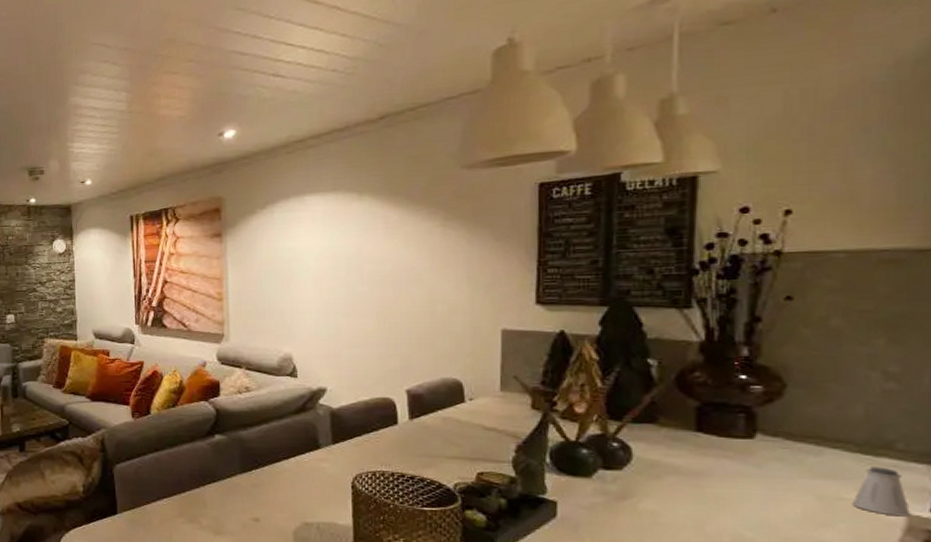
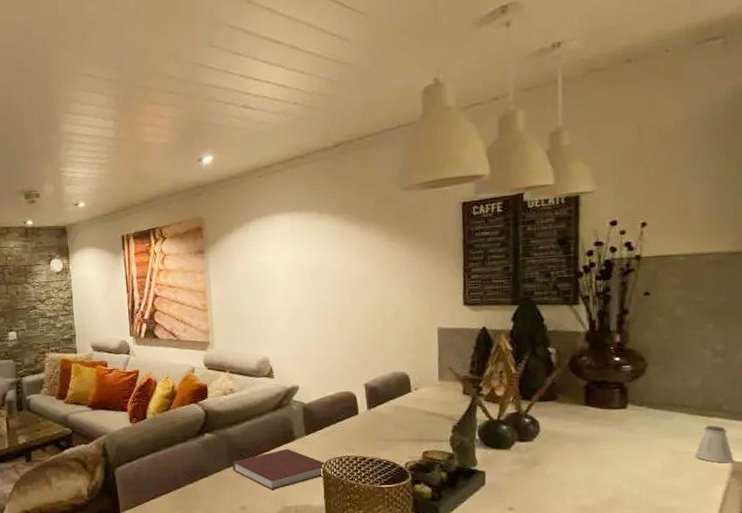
notebook: none [246,457,357,503] -> present [233,448,327,491]

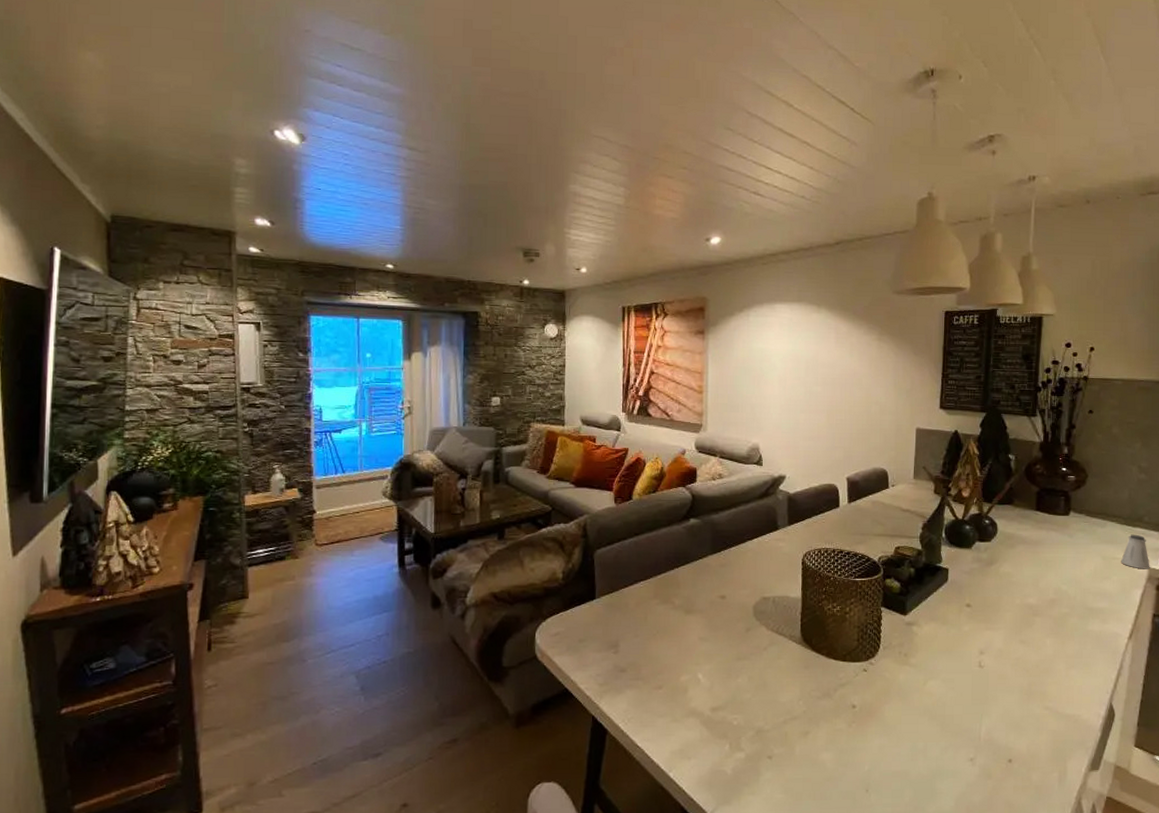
notebook: present [233,448,327,491] -> none [715,537,806,580]

